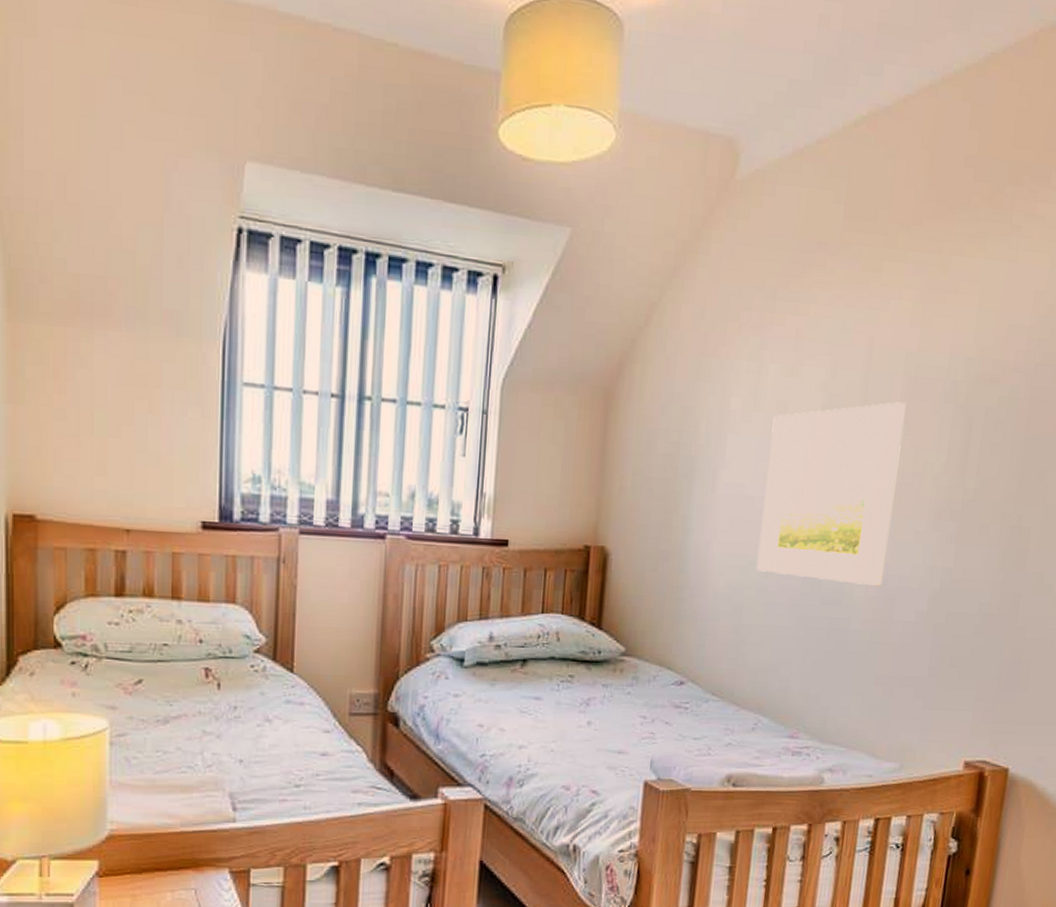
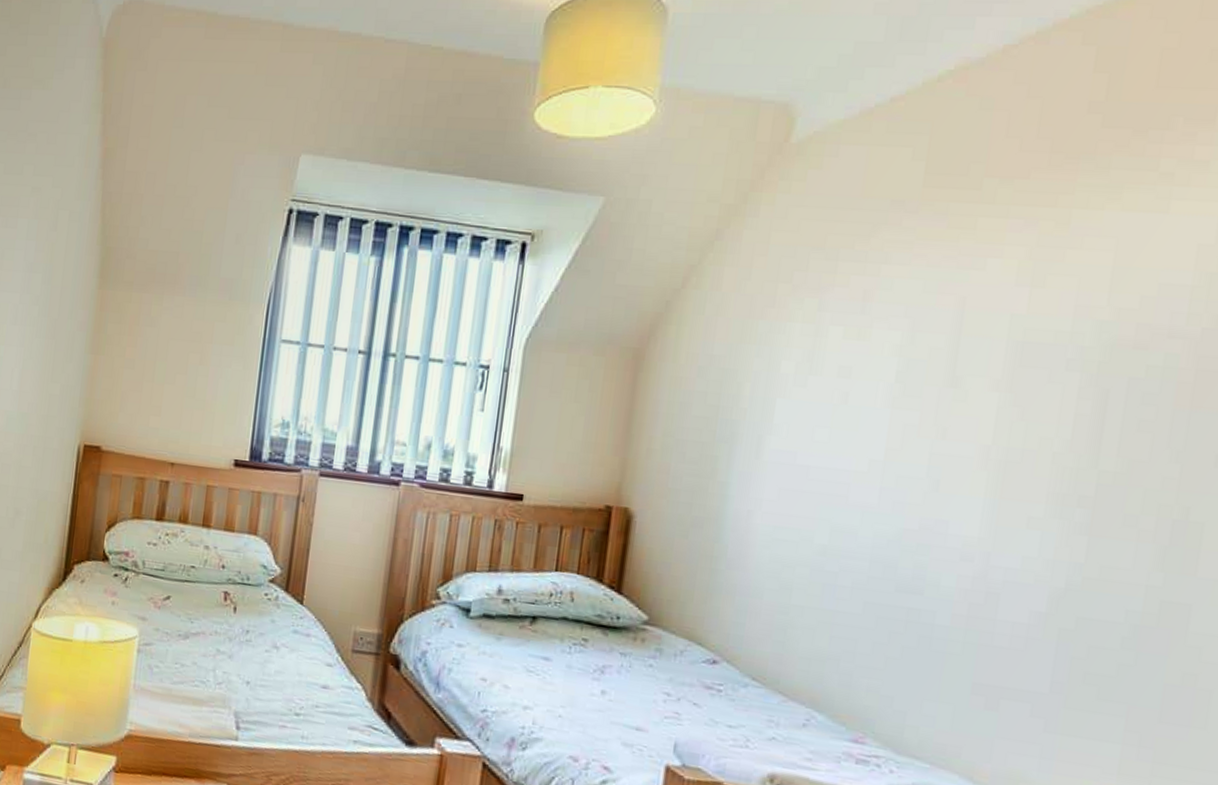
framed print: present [756,402,906,587] -> none [810,369,1012,578]

